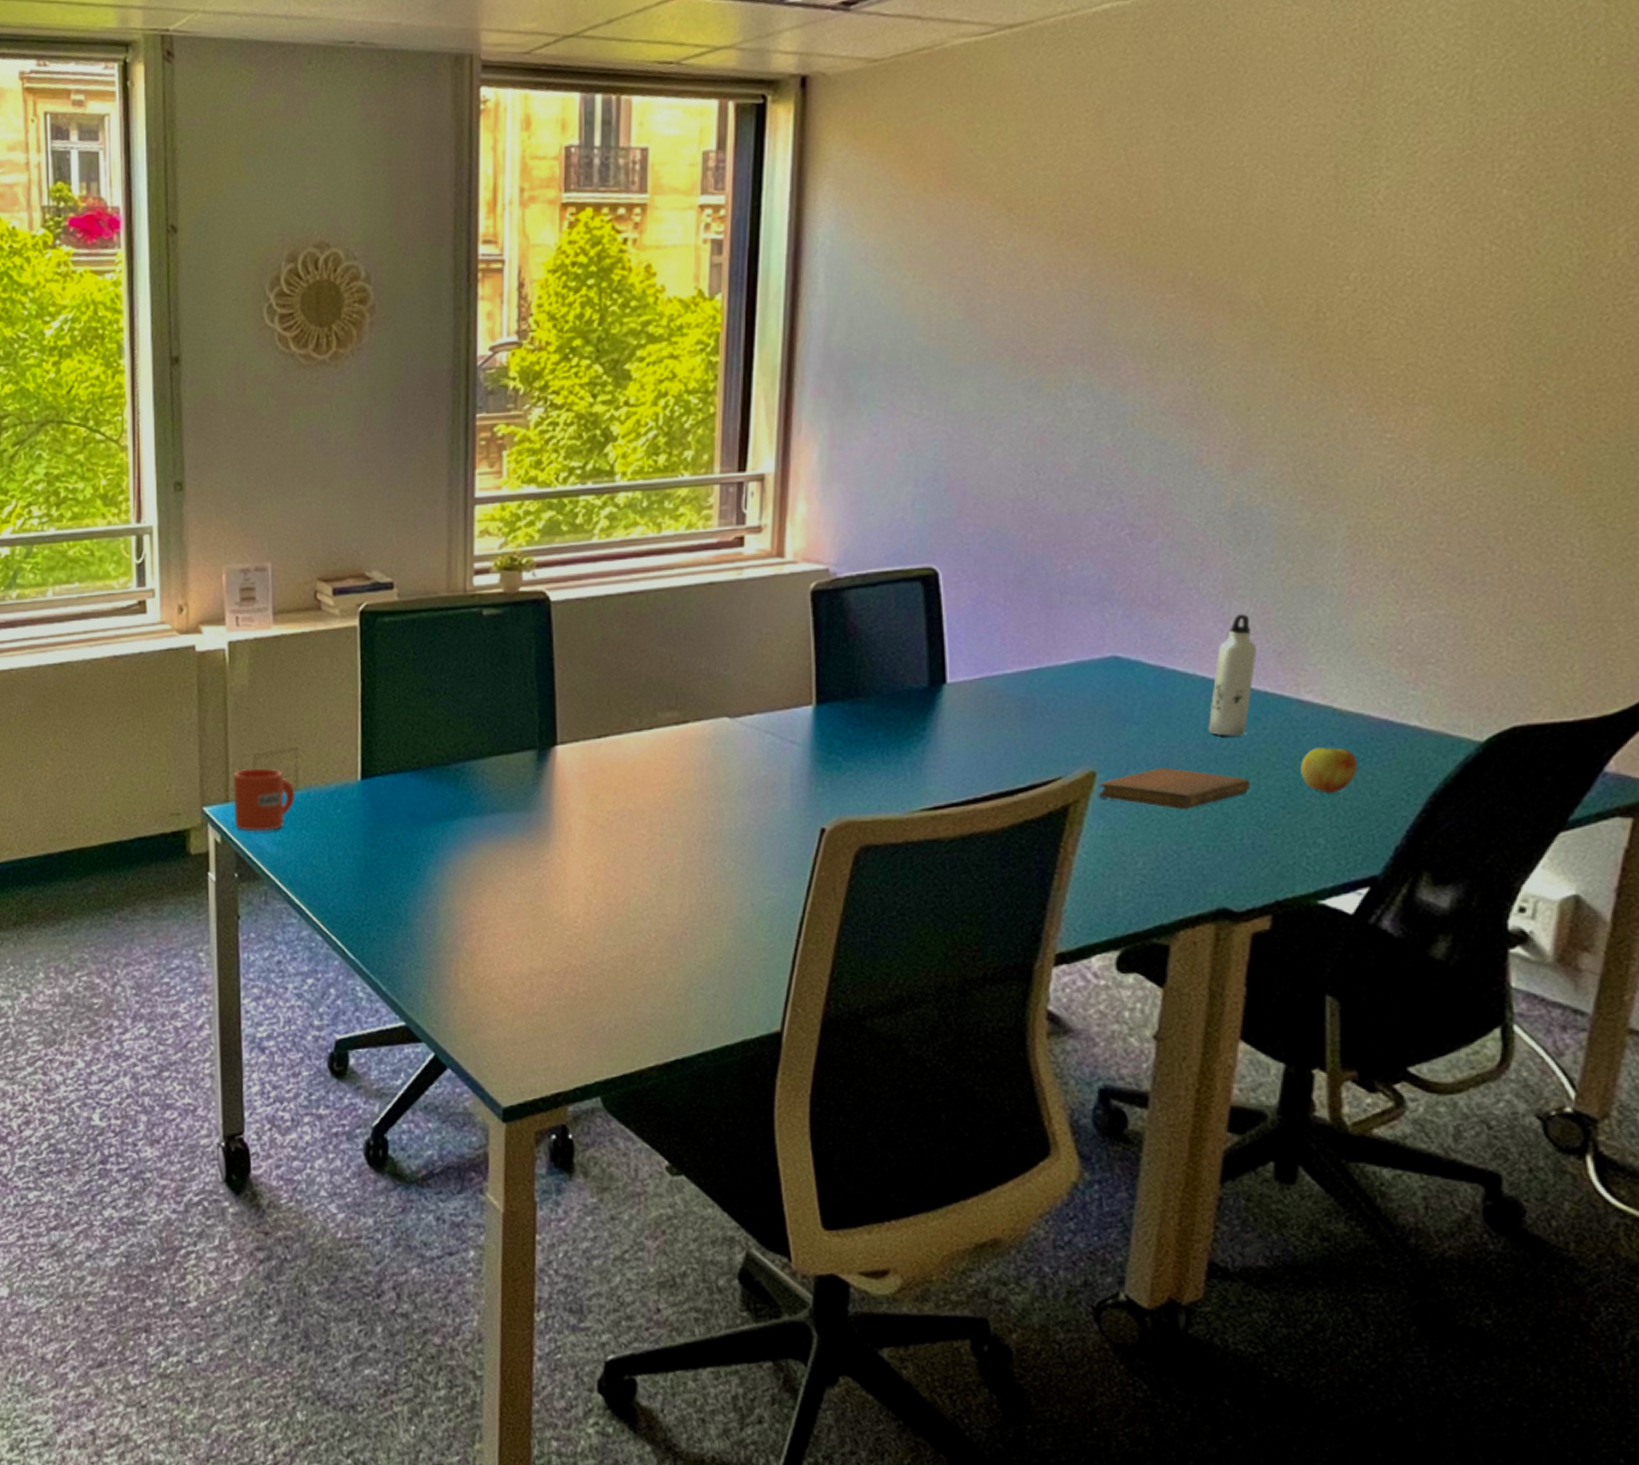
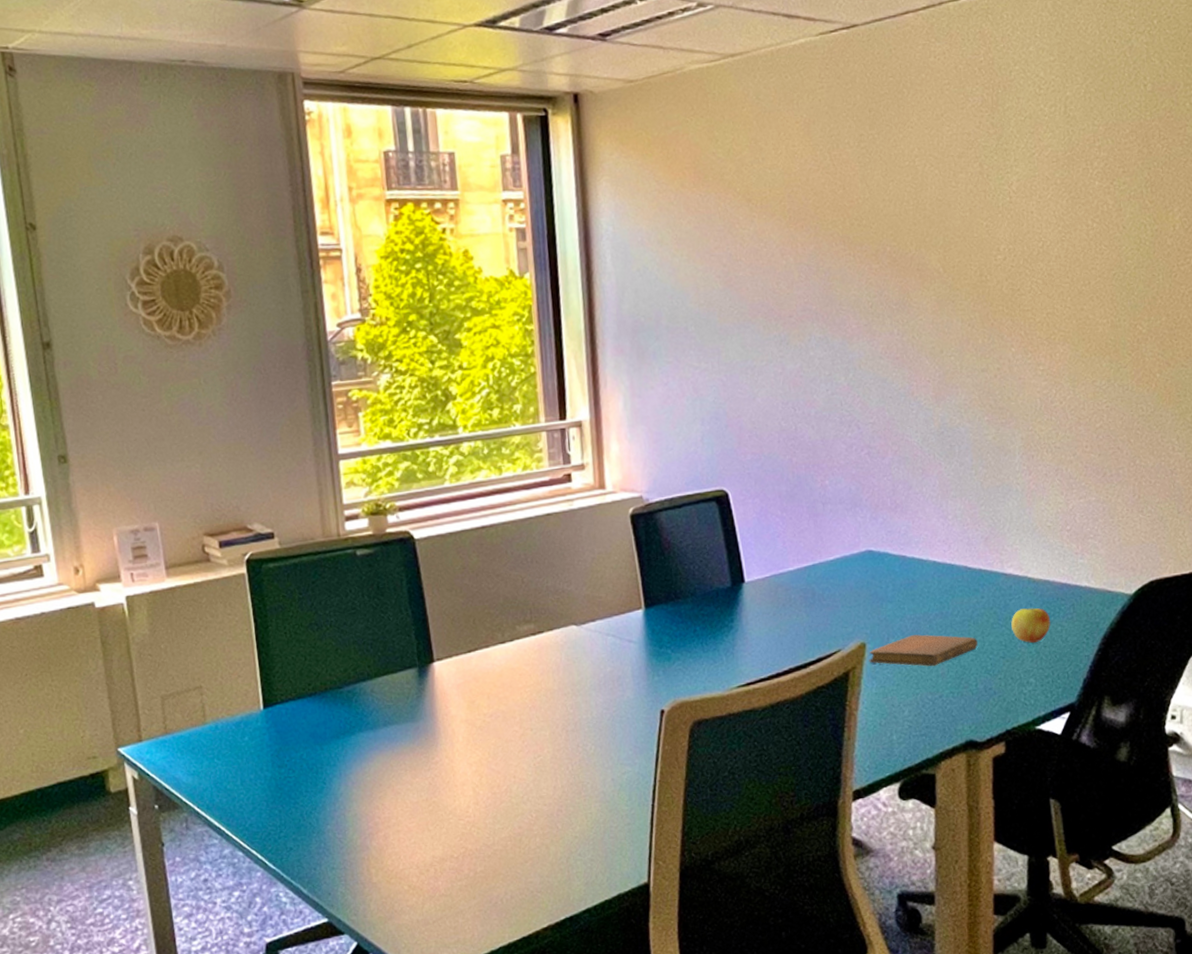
mug: present [233,768,296,832] -> none [143,707,205,766]
water bottle: present [1208,614,1256,737] -> none [942,510,970,606]

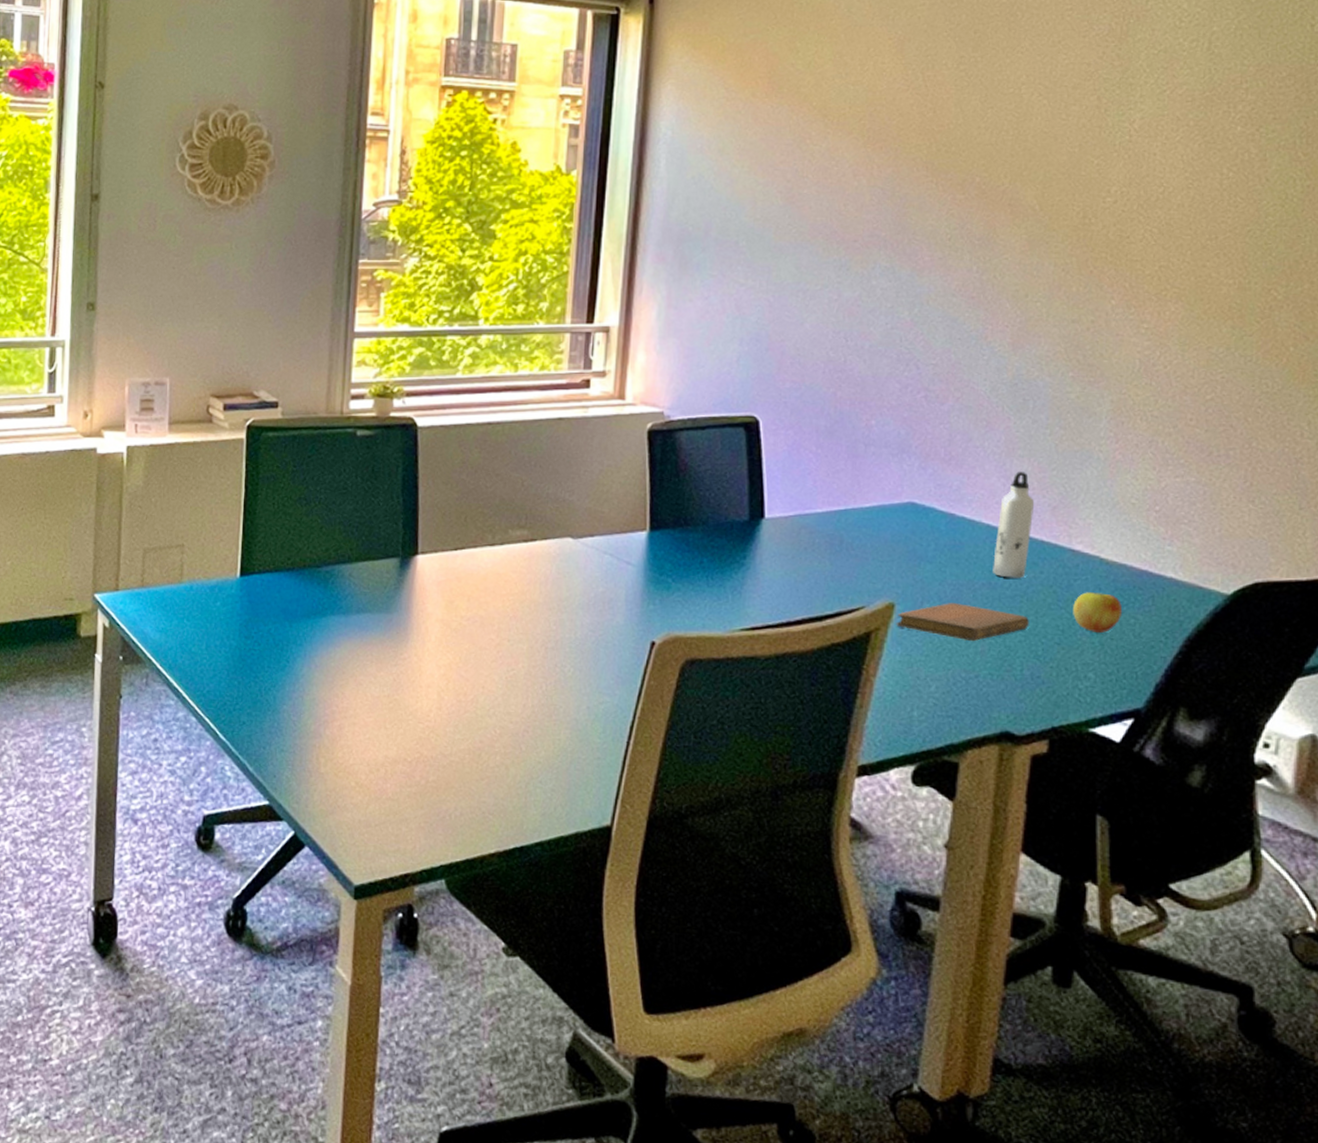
water bottle: none [942,510,970,606] -> present [993,472,1034,579]

